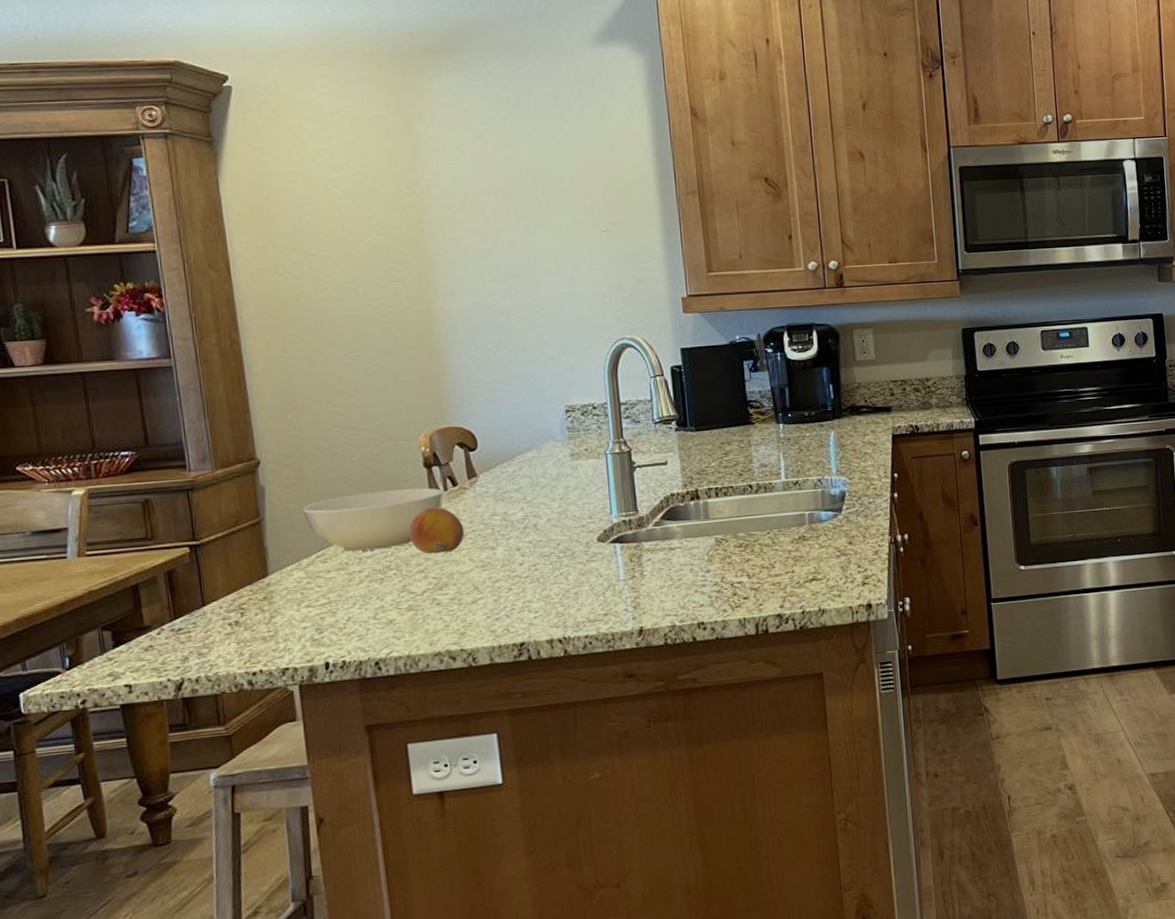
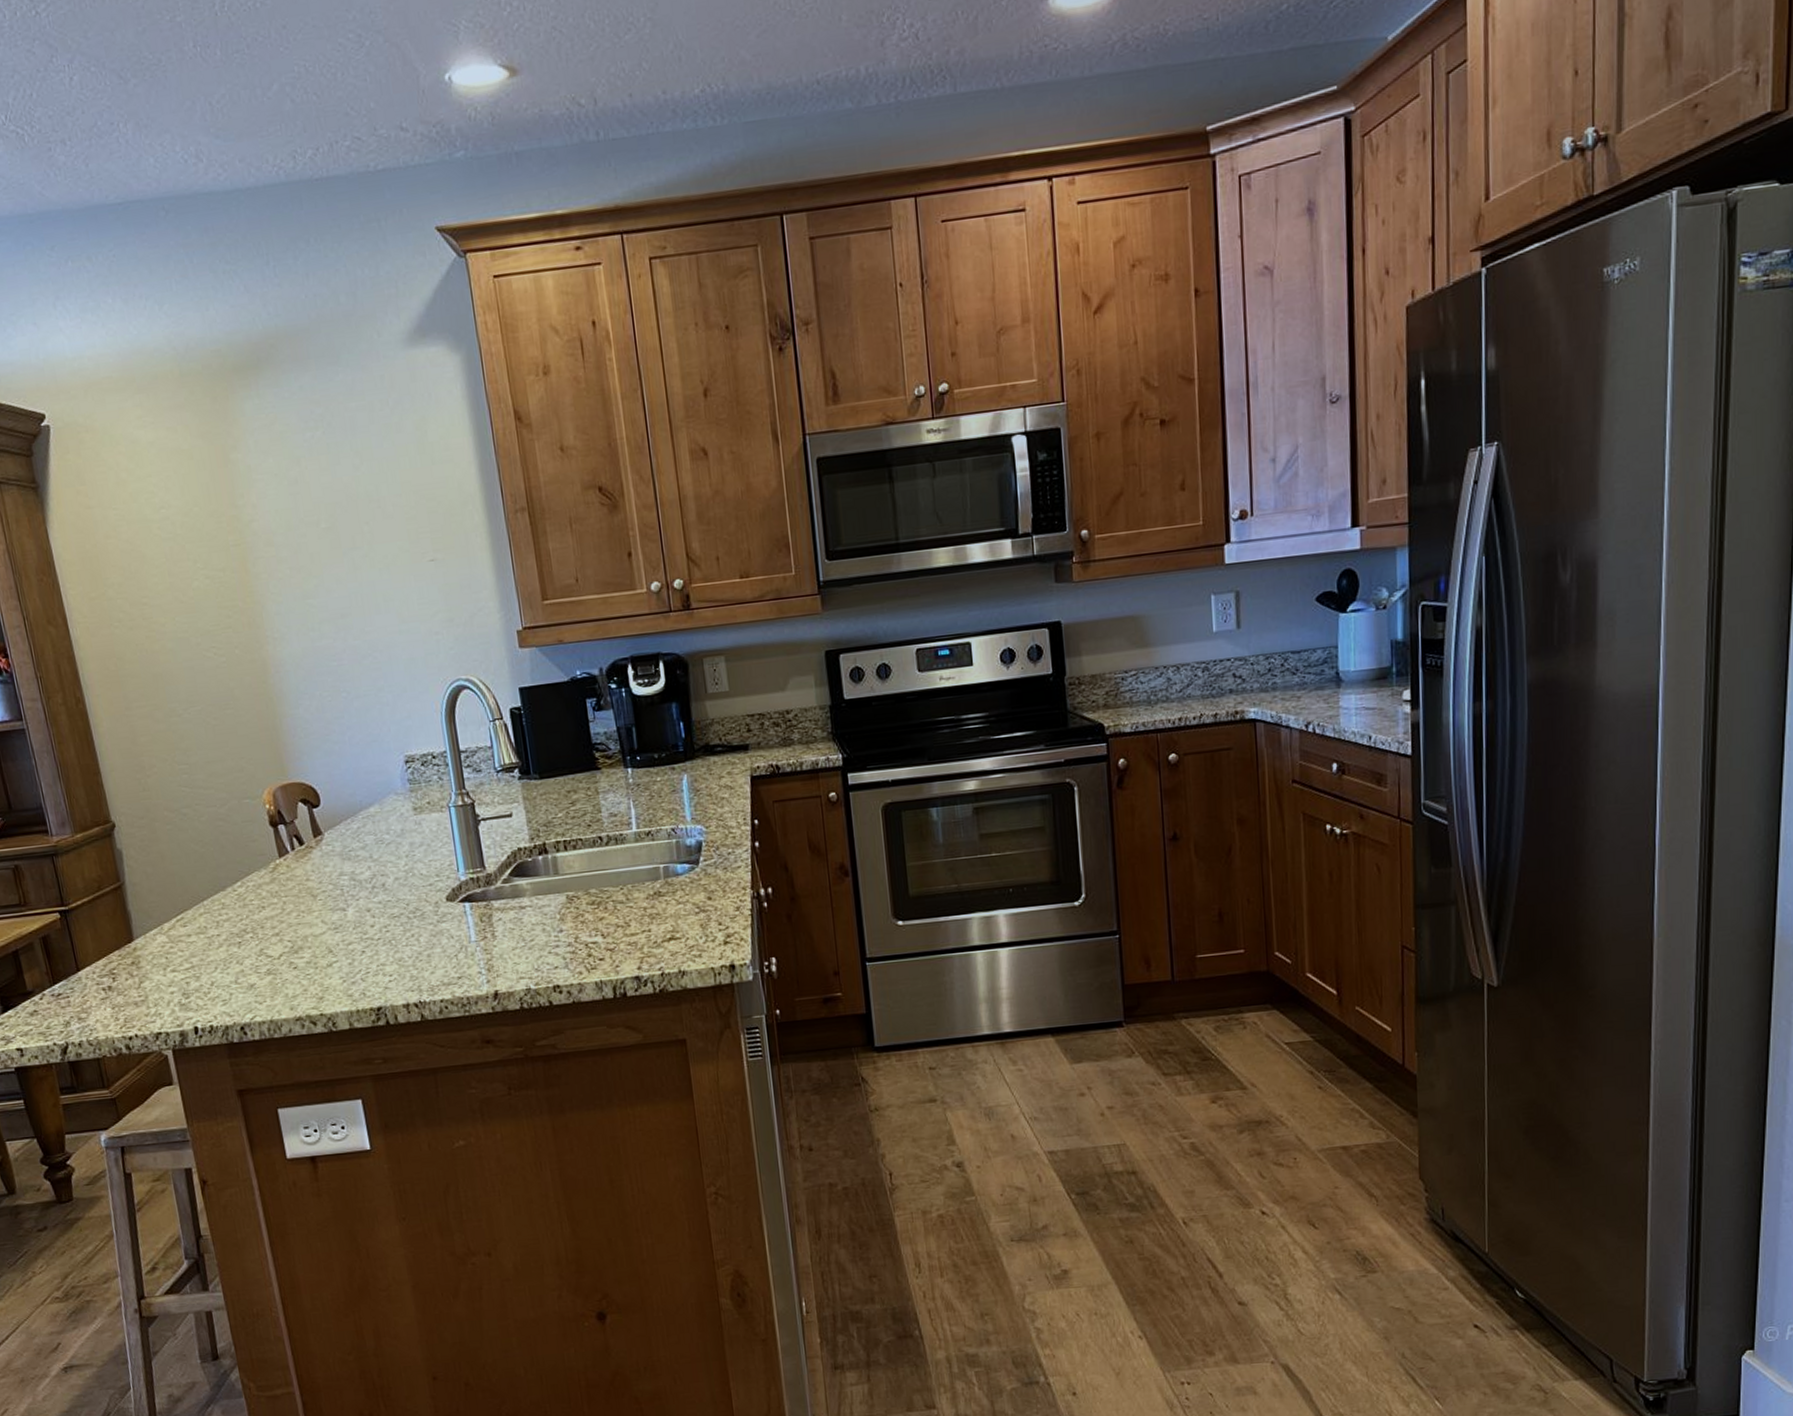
bowl: present [302,488,444,552] -> none [158,847,292,915]
fruit: present [408,507,465,555] -> none [260,868,315,917]

